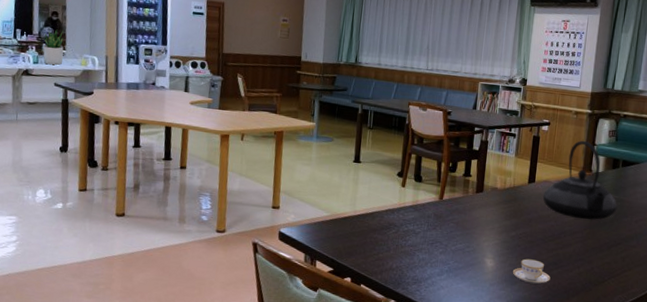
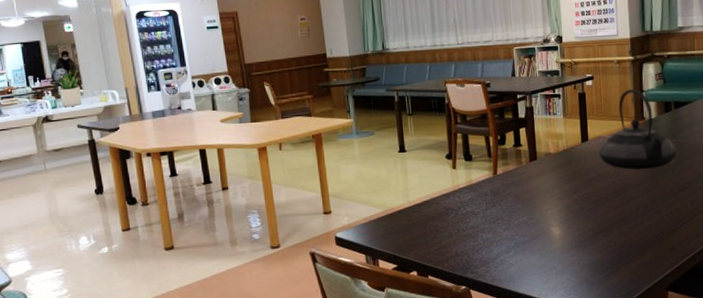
teacup: present [512,258,551,285] -> none [581,219,621,245]

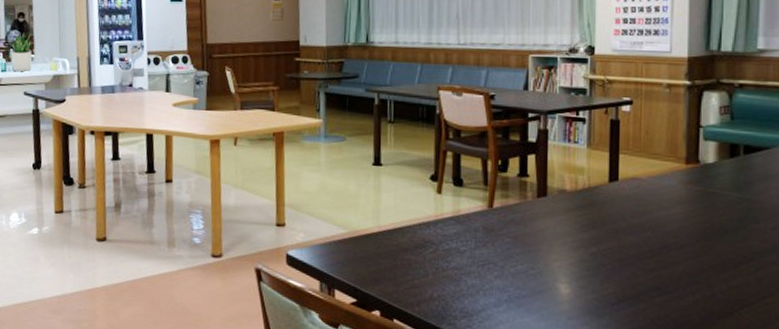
teapot: present [598,89,677,170] -> none [631,122,743,229]

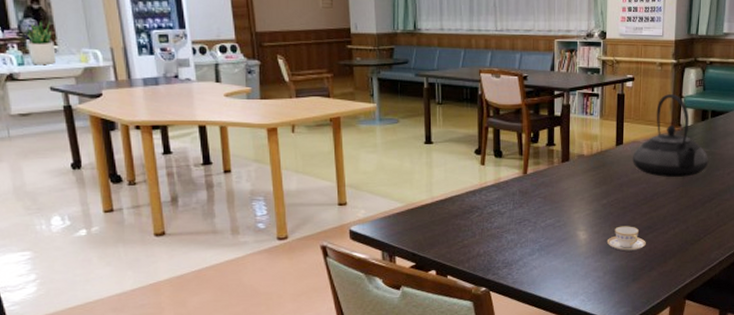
teacup: none [597,282,653,318] -> present [606,226,646,252]
teapot: none [631,122,743,229] -> present [632,94,709,178]

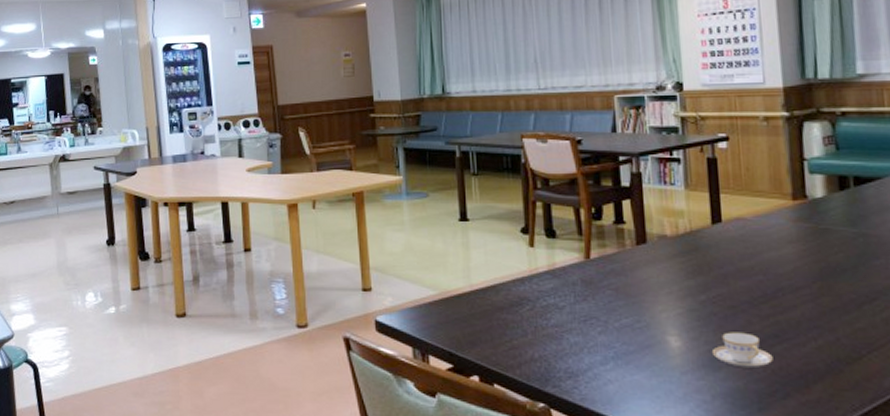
planter: present [25,21,57,66] -> none [78,106,101,147]
teapot: present [632,94,709,178] -> none [737,156,860,268]

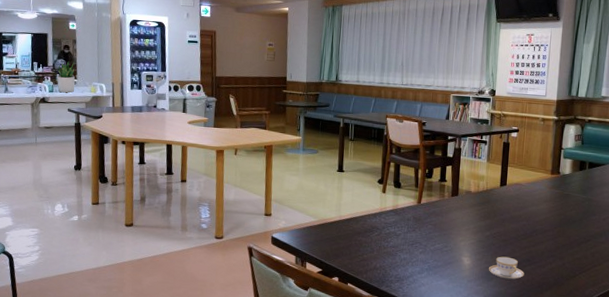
planter: none [78,106,101,147] -> present [57,61,76,93]

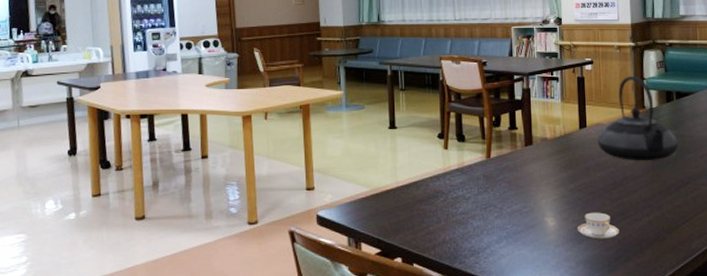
planter: present [57,61,76,93] -> none [42,24,65,63]
teapot: none [514,145,586,219] -> present [597,76,679,161]

